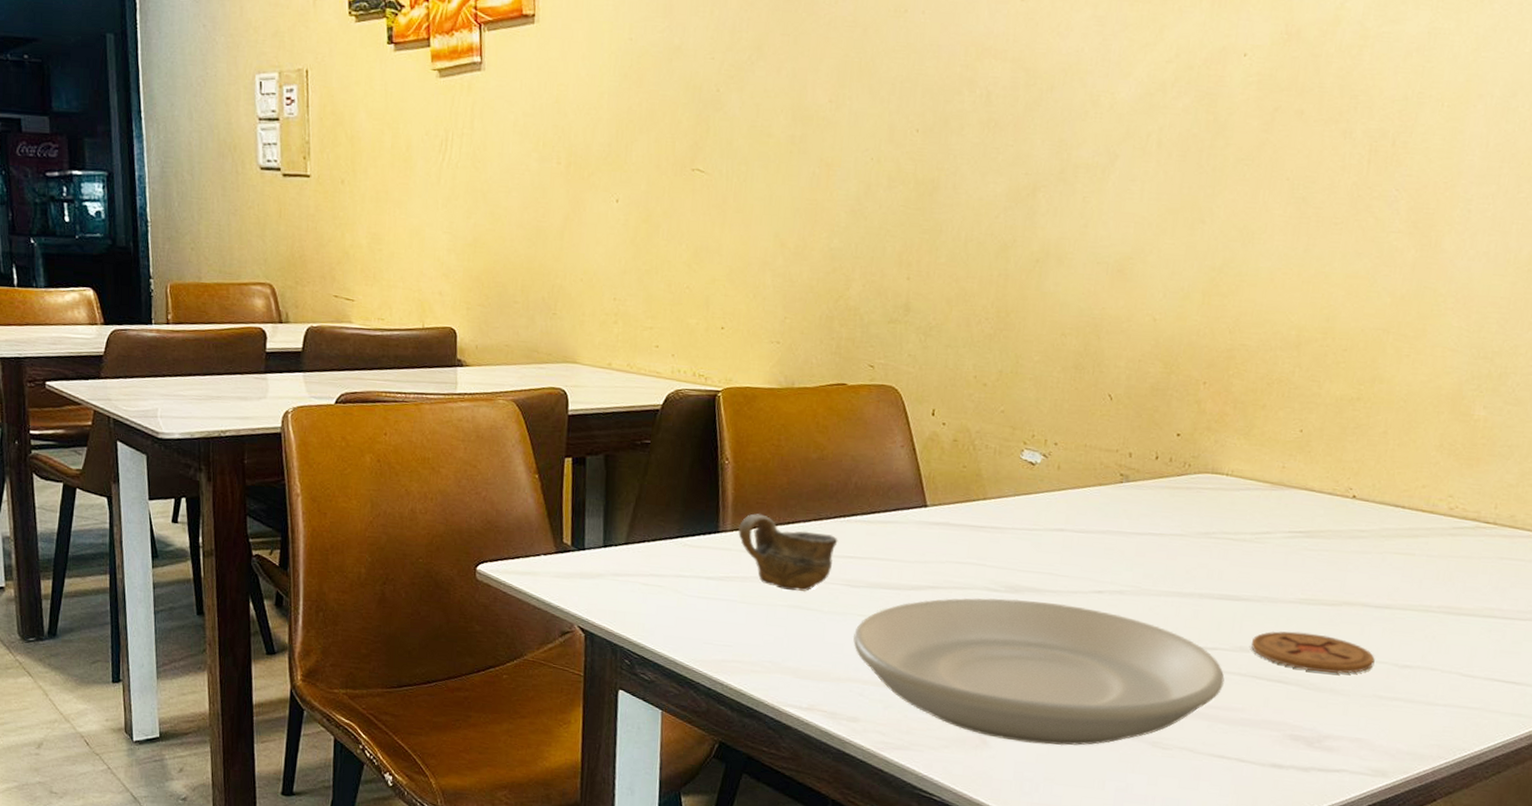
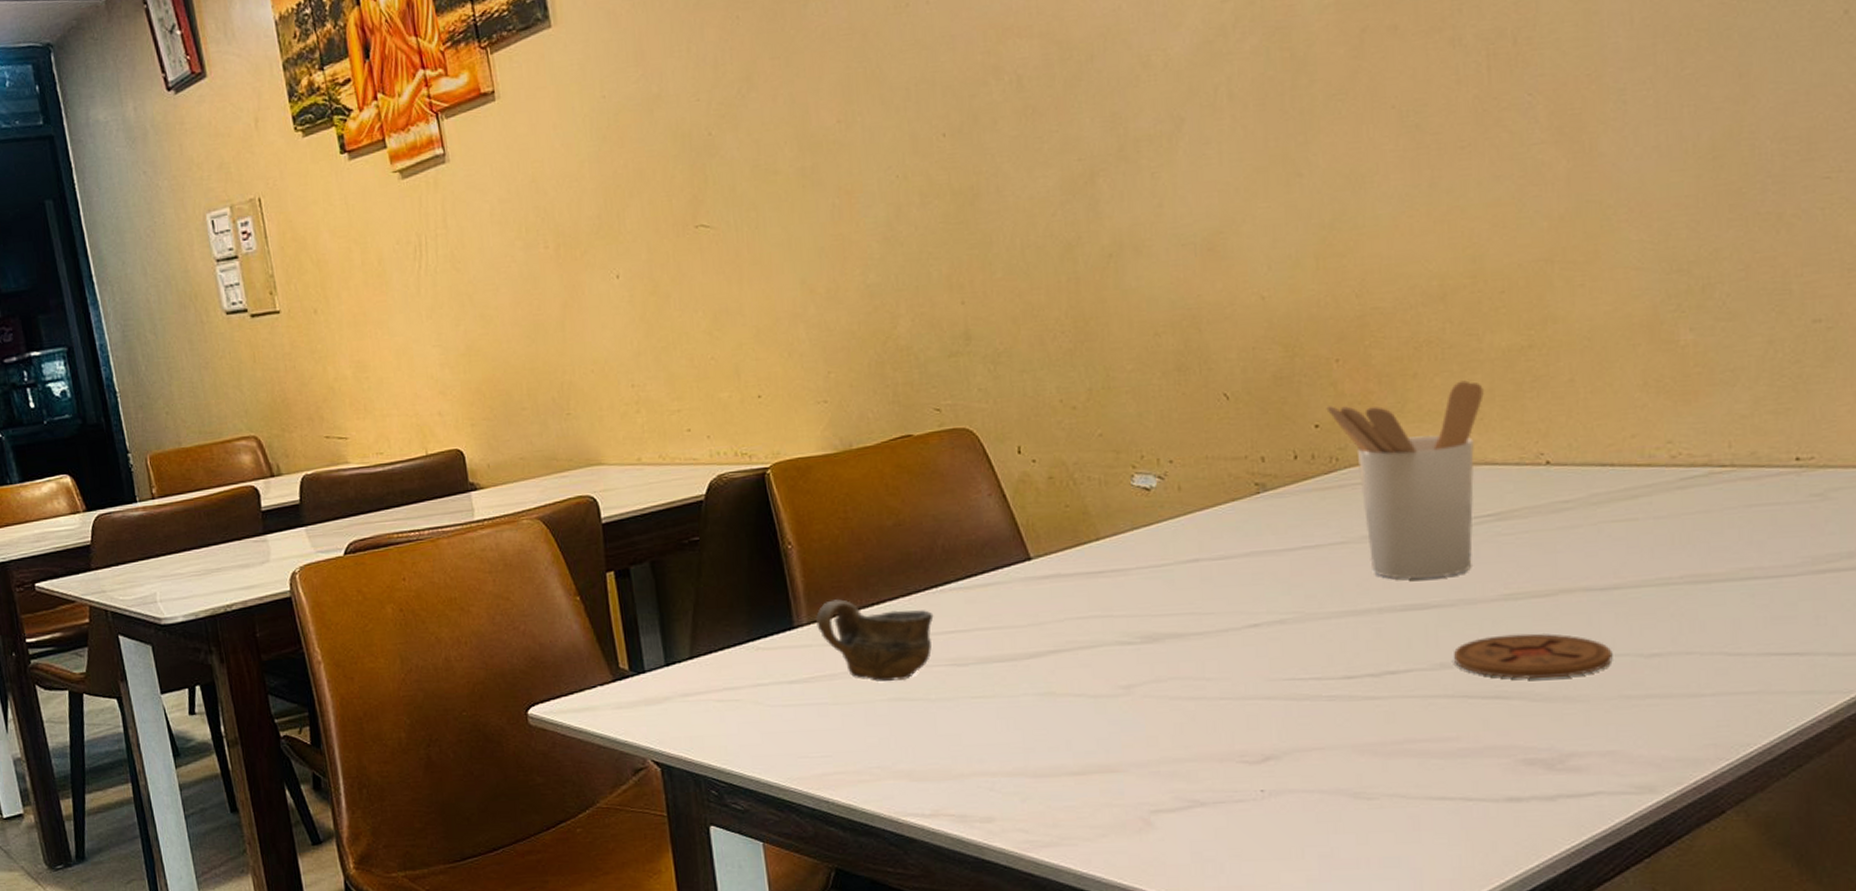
plate: present [853,598,1225,746] -> none [971,646,1429,817]
utensil holder: none [1188,417,1316,577] -> present [1326,380,1484,579]

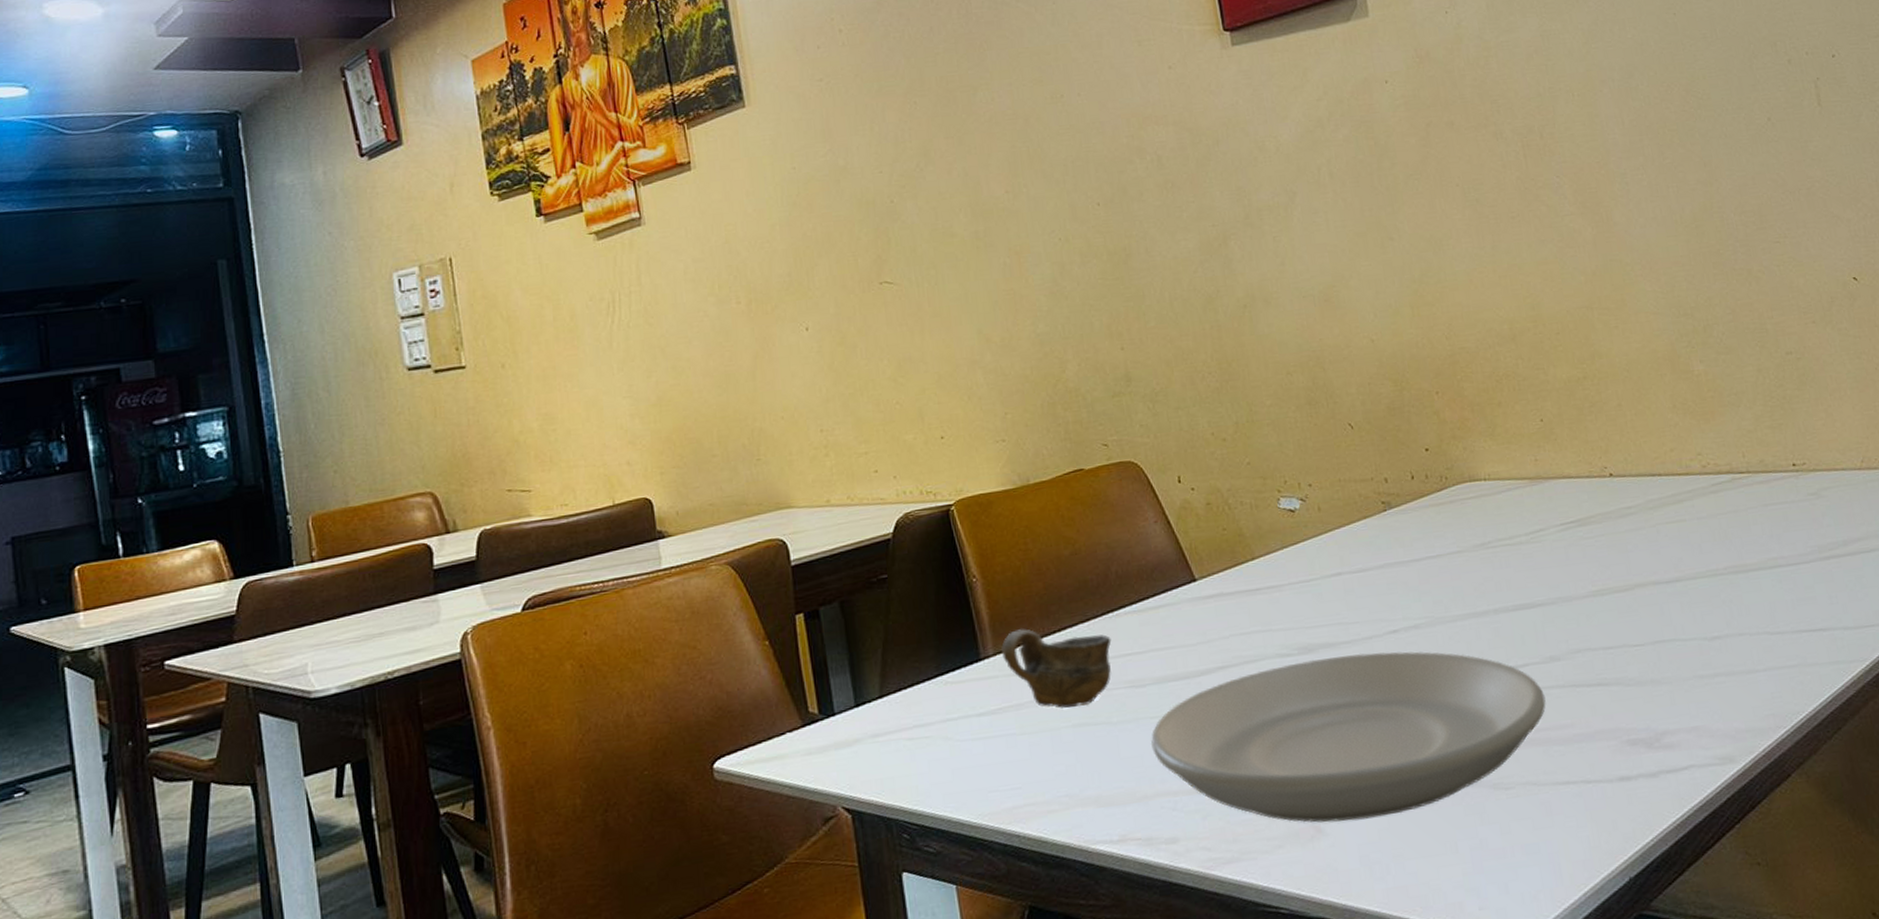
plate: none [971,646,1429,817] -> present [1151,651,1546,823]
utensil holder: present [1326,380,1484,579] -> none [1432,407,1564,582]
coaster: present [1454,633,1613,679] -> none [1559,624,1684,667]

